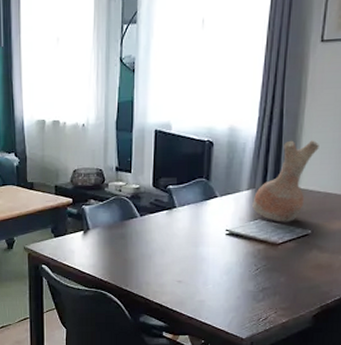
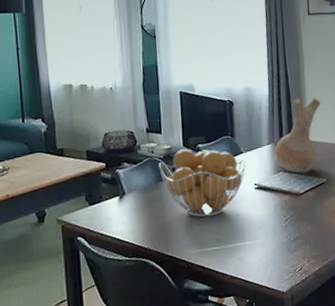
fruit basket: none [125,189,220,258] -> present [158,149,247,218]

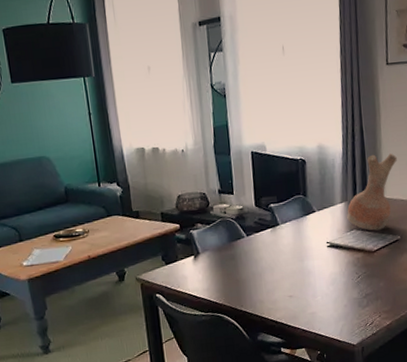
fruit basket: present [158,149,247,218] -> none [231,209,319,275]

